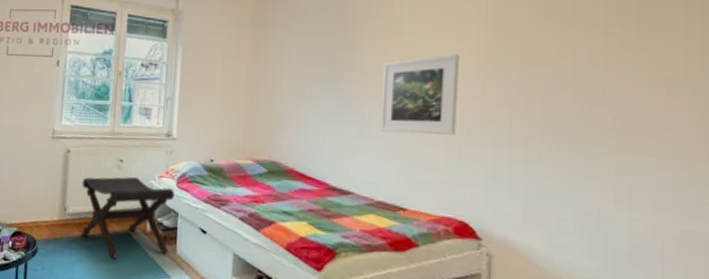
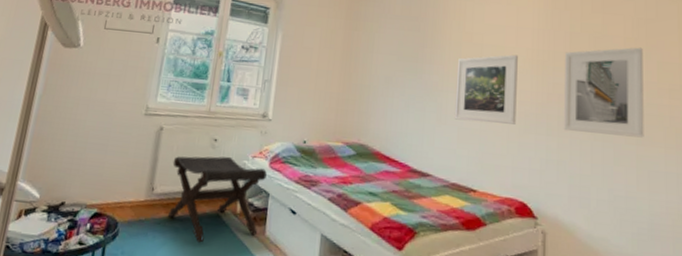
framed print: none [516,34,631,146] -> present [563,47,644,138]

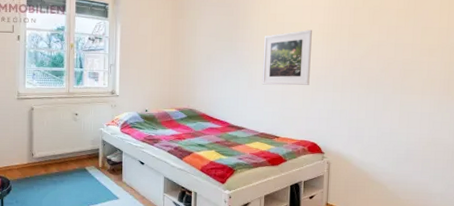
footstool: present [167,156,267,243] -> none [45,126,119,190]
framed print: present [563,47,644,138] -> none [346,16,411,88]

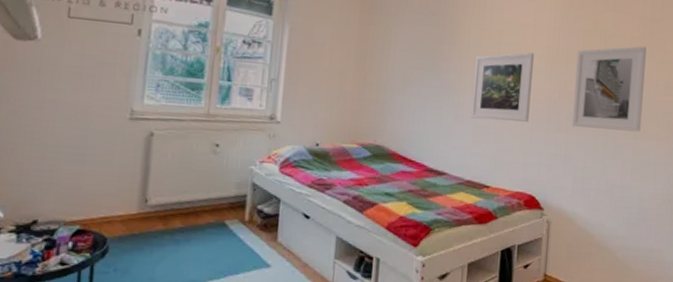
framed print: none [346,16,411,88] -> present [571,46,647,132]

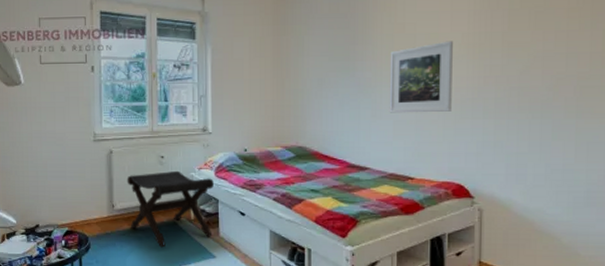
footstool: none [165,162,277,254] -> present [127,170,214,248]
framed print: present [571,46,647,132] -> none [500,16,588,112]

